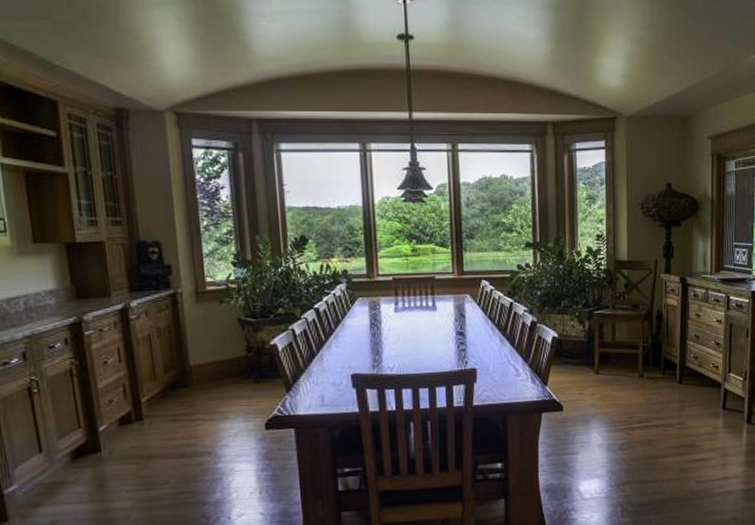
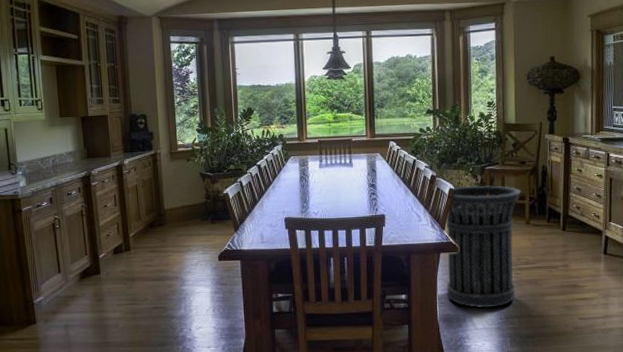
trash can: none [548,333,634,476] -> present [445,186,521,309]

